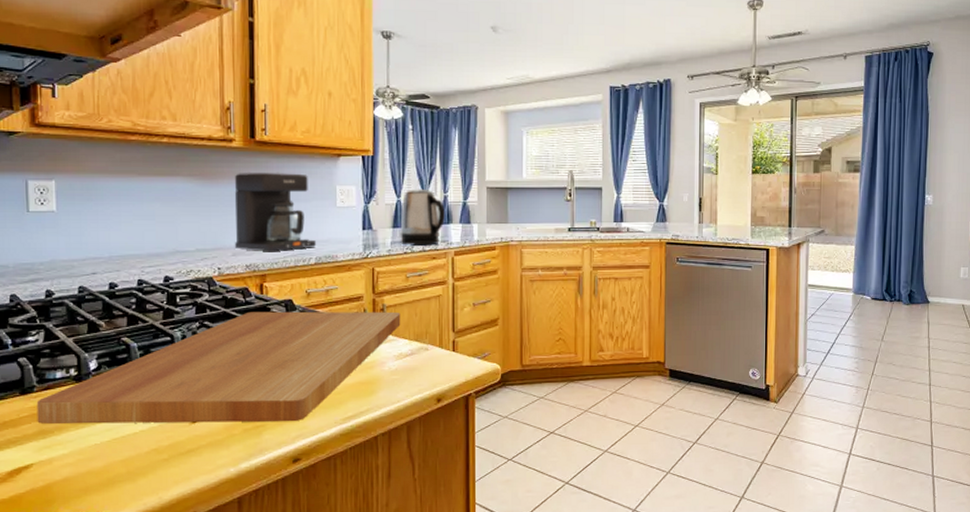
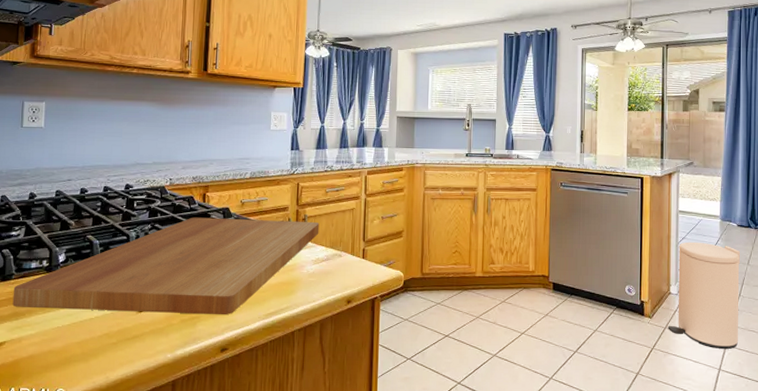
coffee maker: present [234,173,316,252] -> none [184,99,252,167]
kettle: present [400,188,445,246] -> none [322,116,361,165]
pedal bin: none [795,318,874,432] -> present [668,241,740,349]

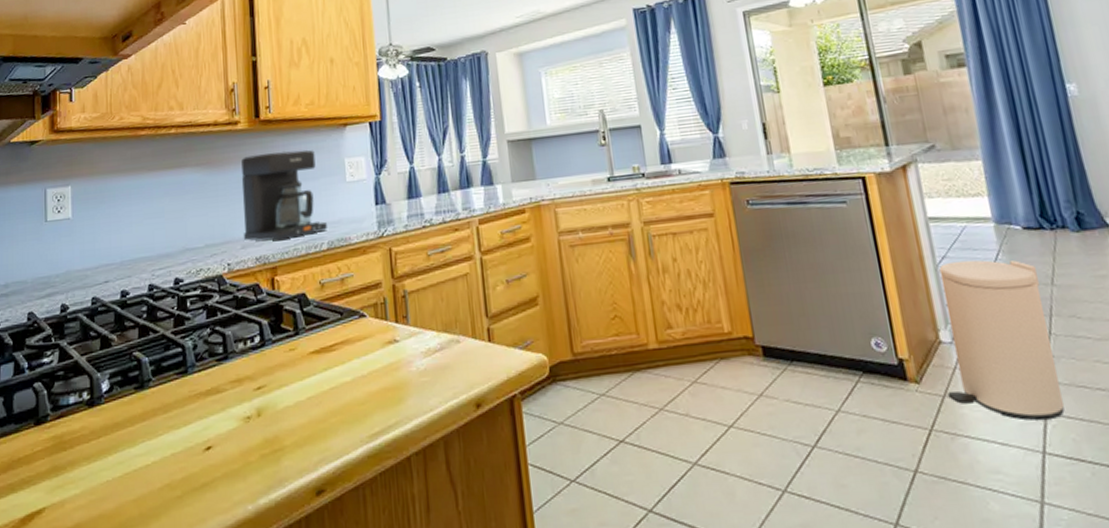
cutting board: present [12,217,319,315] -> none [50,297,426,459]
coffee maker: none [184,99,252,167] -> present [241,149,327,241]

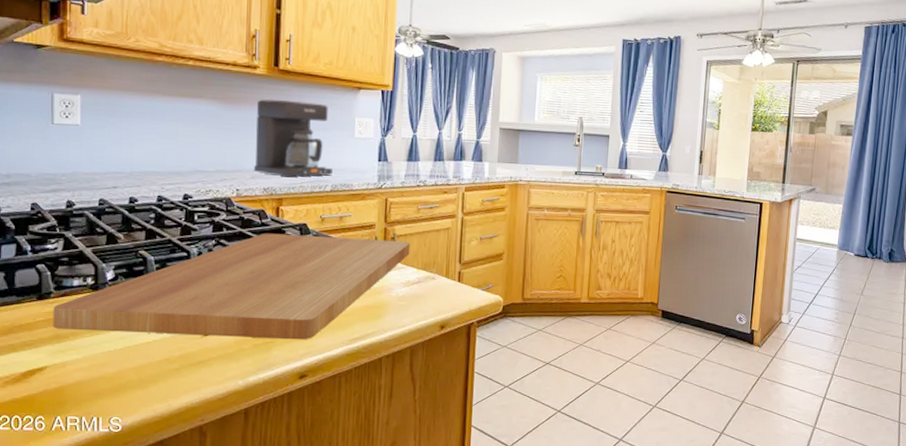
cutting board: none [50,297,426,459] -> present [53,233,410,340]
pedal bin: present [938,259,1065,420] -> none [776,270,855,378]

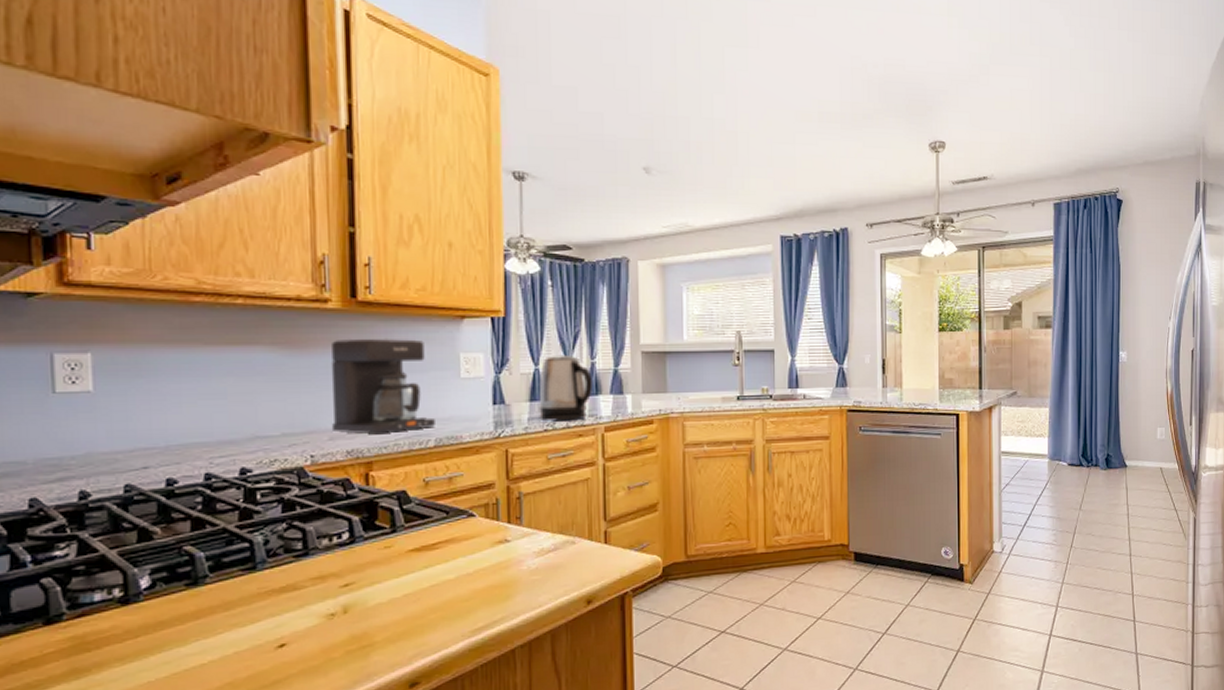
cutting board: present [53,233,410,340] -> none [66,500,541,661]
kettle: none [414,125,458,180] -> present [539,354,592,422]

